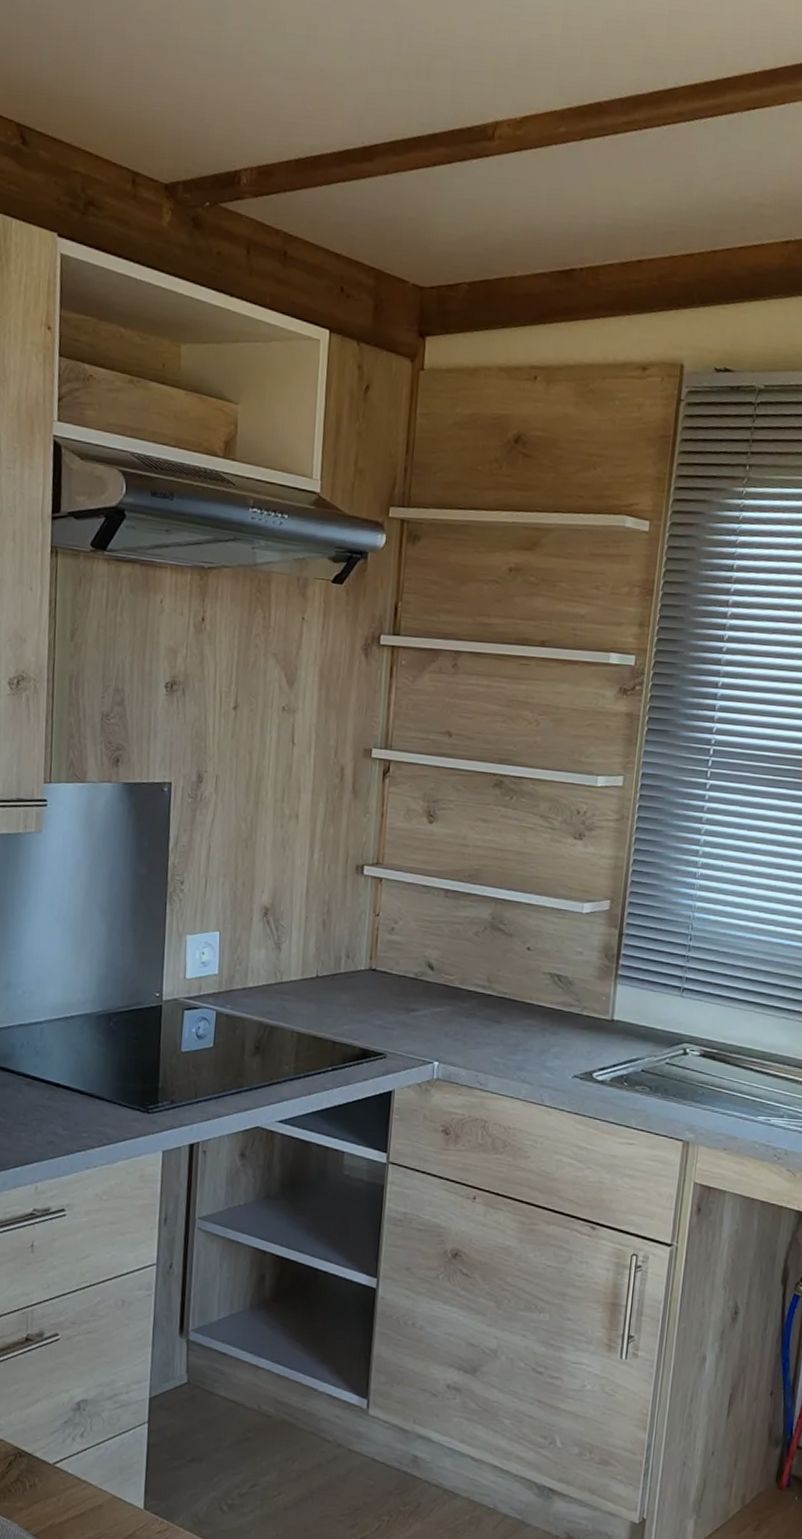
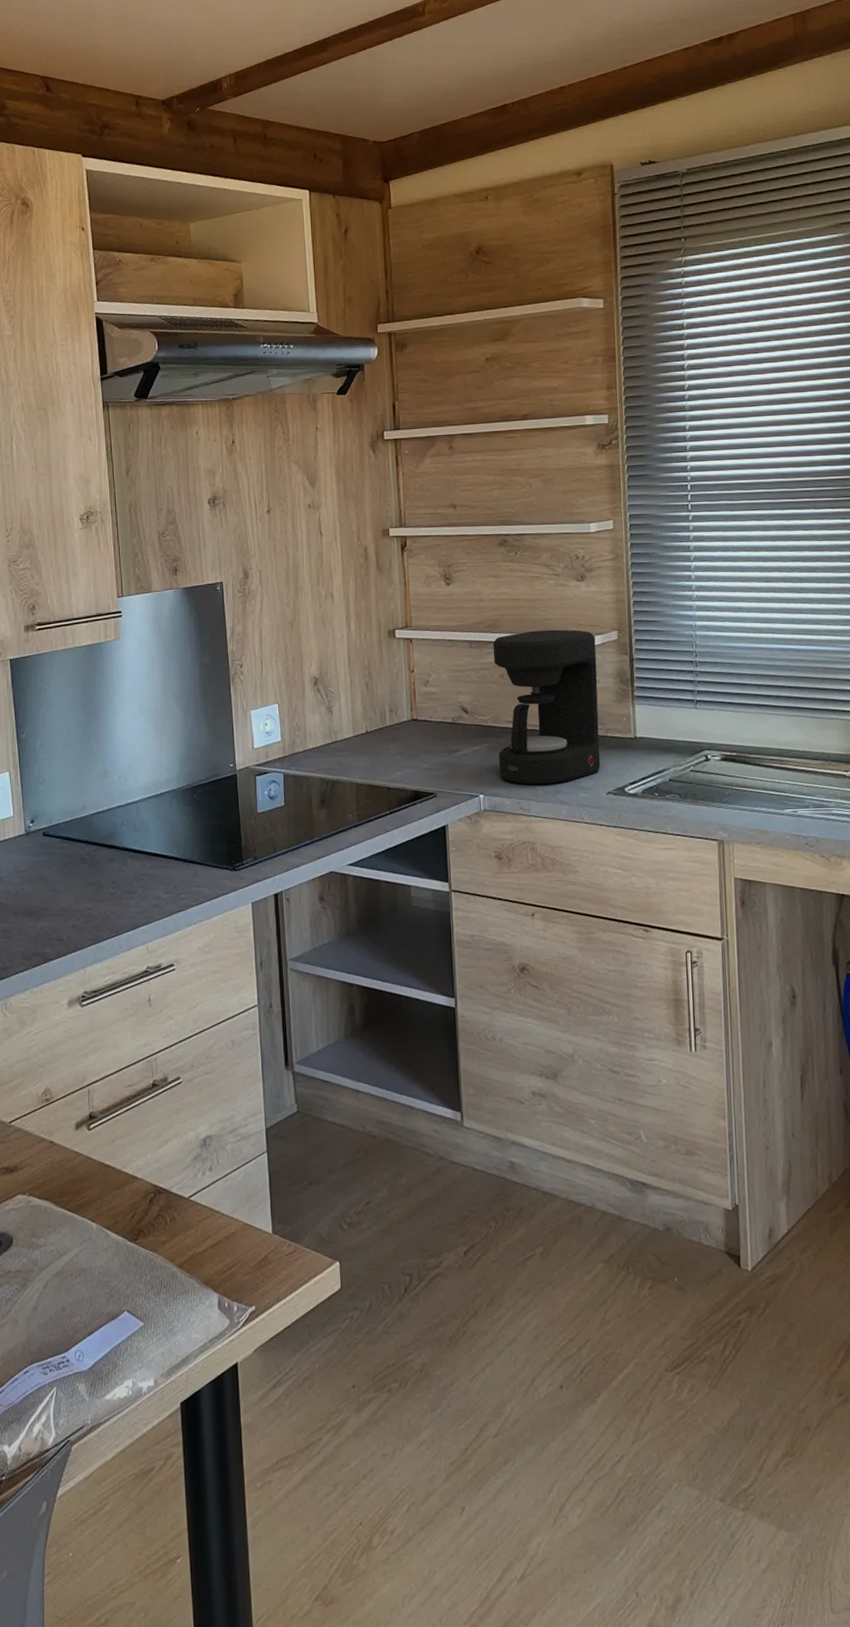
coffee maker: none [459,887,585,1059] -> present [492,629,601,785]

